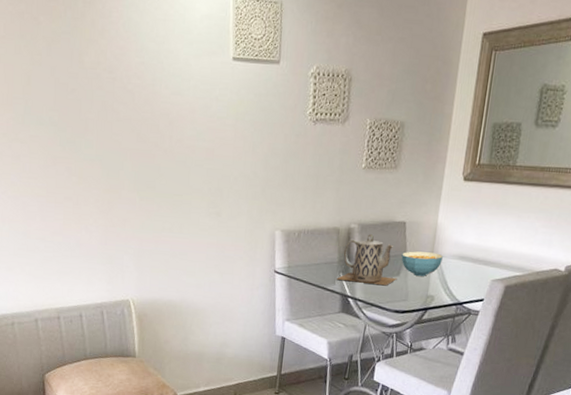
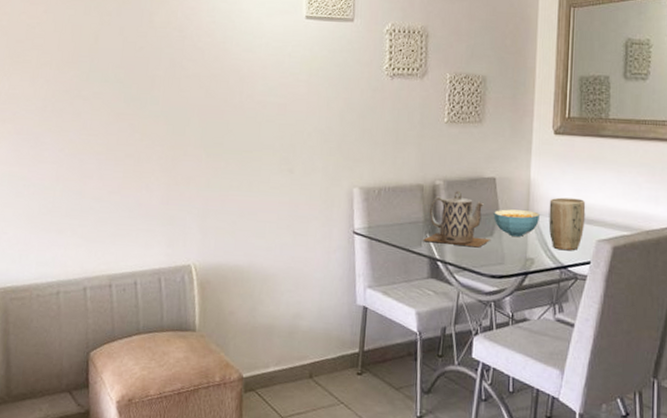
plant pot: none [450,240,486,289] -> present [548,197,586,251]

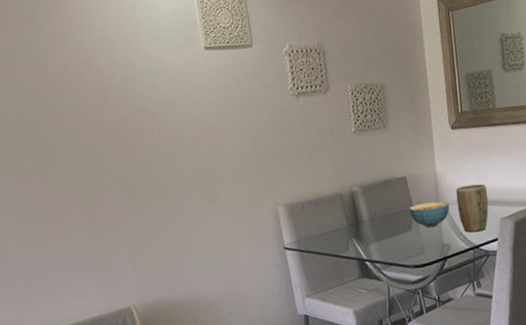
teapot: present [423,191,491,248] -> none [350,194,410,246]

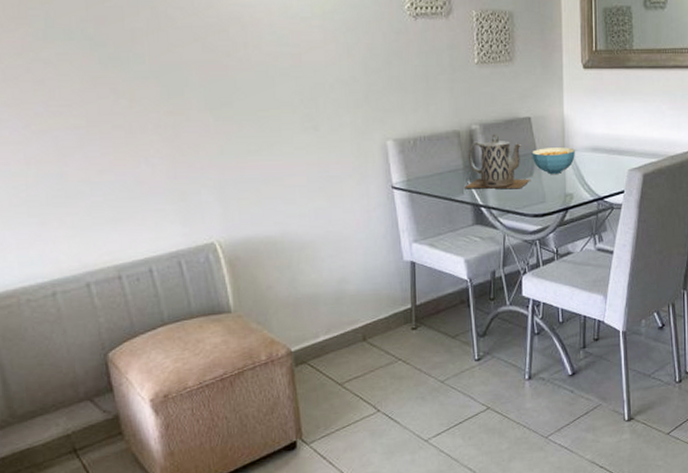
teapot: none [350,194,410,246] -> present [465,134,531,189]
plant pot: present [456,184,489,233] -> none [583,131,617,183]

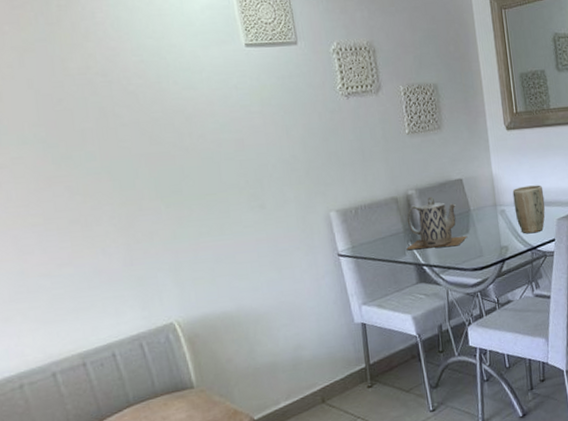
cereal bowl: present [532,147,576,174] -> none [466,203,507,230]
plant pot: none [583,131,617,183] -> present [512,185,545,234]

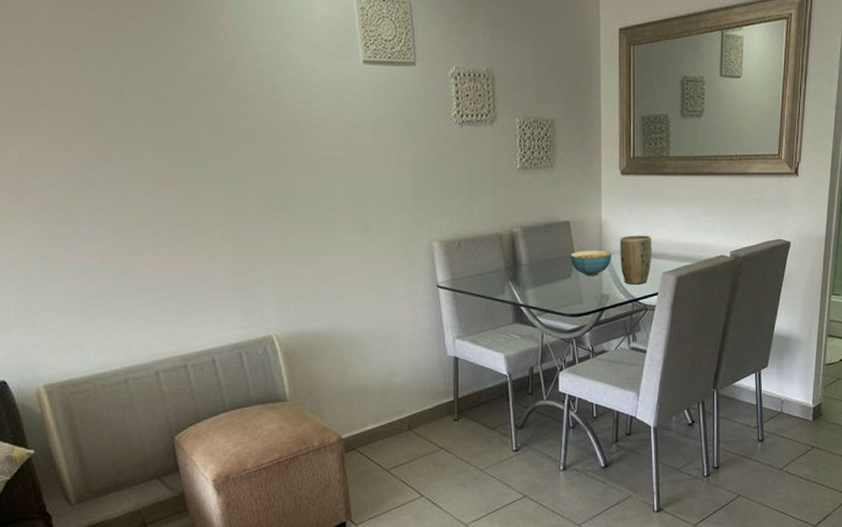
teapot: present [406,197,468,250] -> none [506,237,569,290]
cereal bowl: none [466,203,507,230] -> present [570,250,613,276]

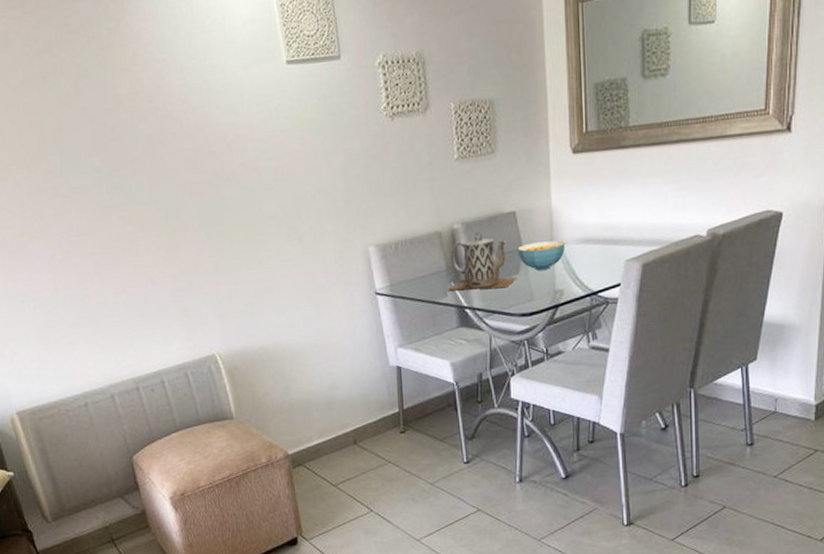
teapot: none [506,237,569,290] -> present [448,232,518,291]
plant pot: present [620,235,652,285] -> none [574,219,612,277]

